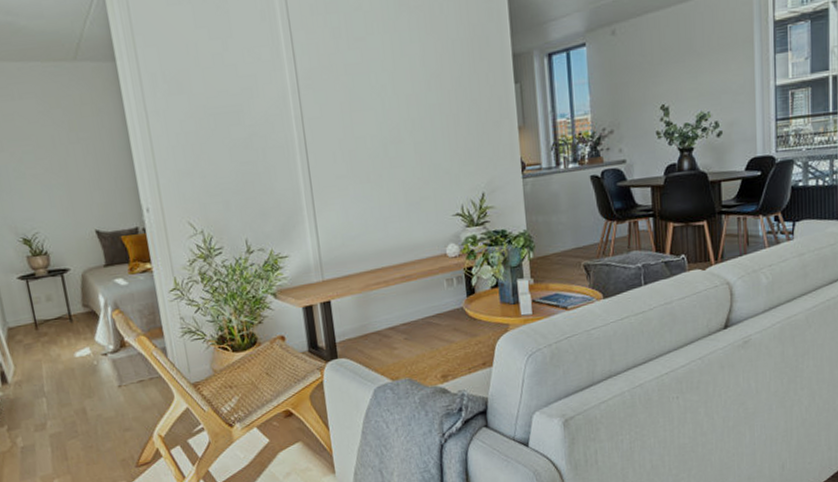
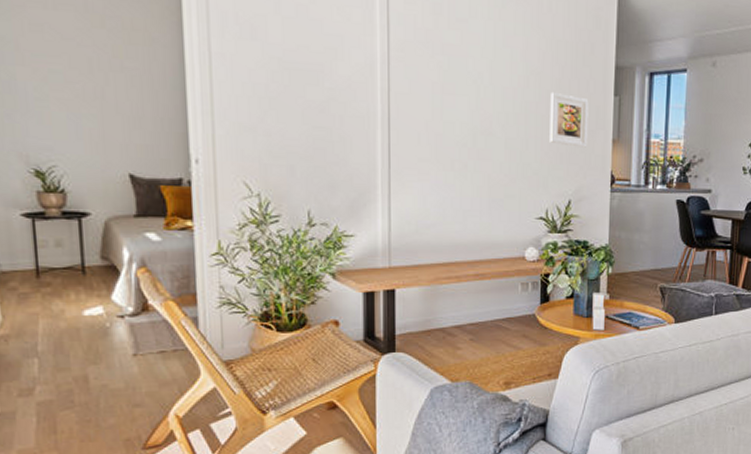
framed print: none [452,90,494,141] -> present [549,91,589,148]

